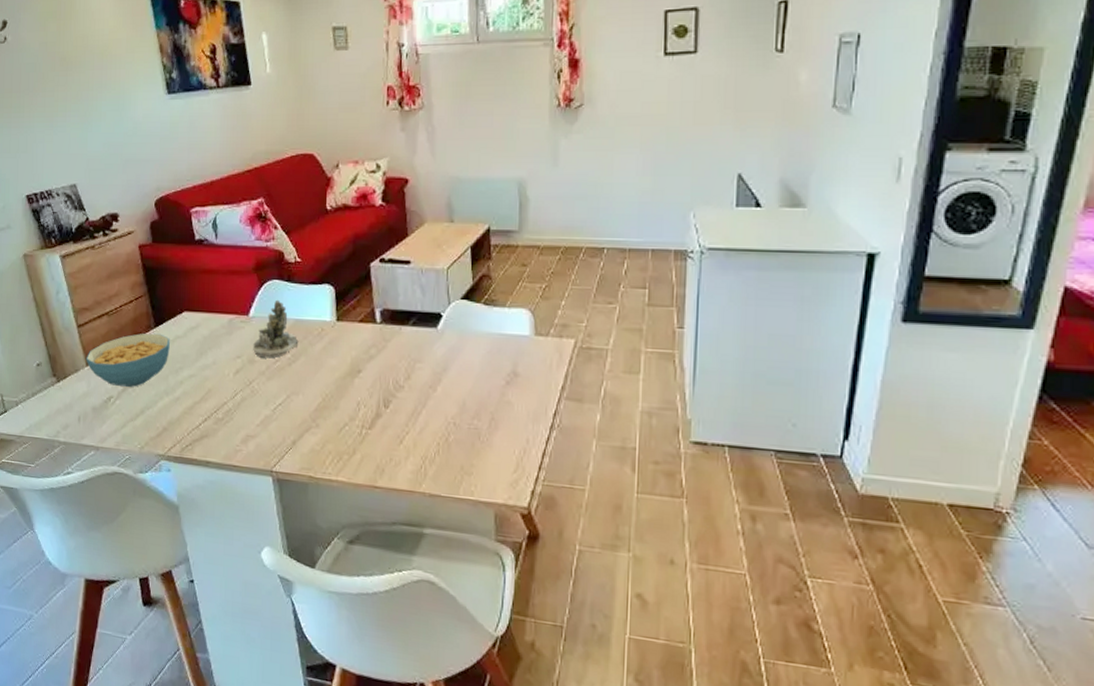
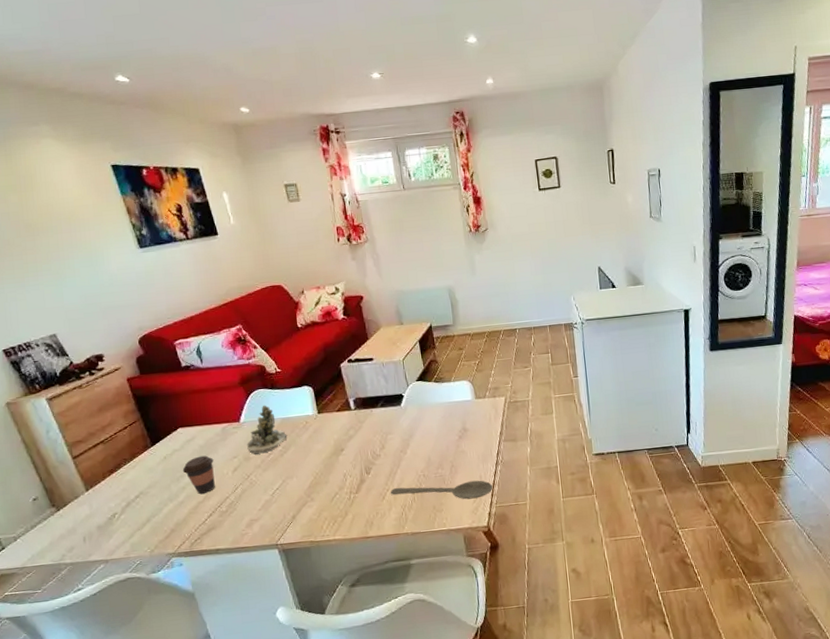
cereal bowl: present [85,333,170,387] -> none [85,450,169,503]
coffee cup: none [182,348,216,393] -> present [182,455,215,494]
wooden spoon: none [411,431,542,468] -> present [391,480,493,500]

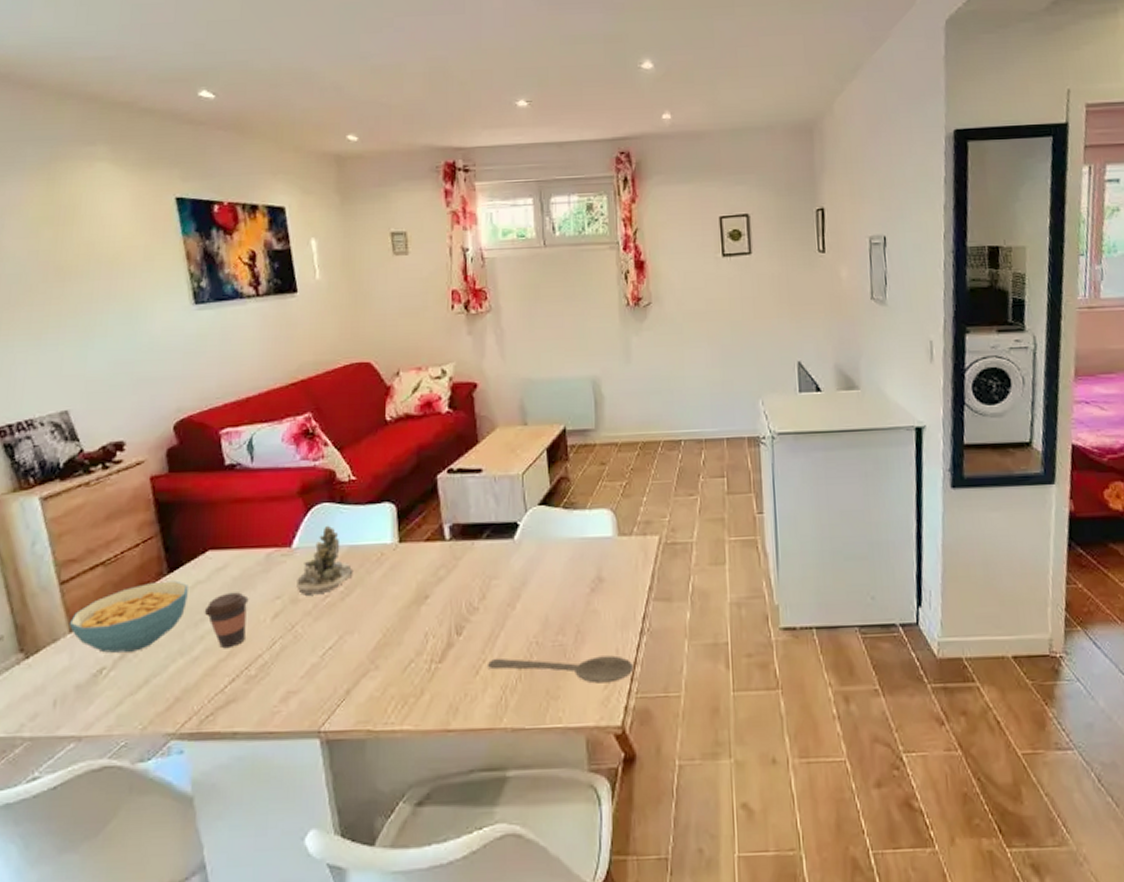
cereal bowl: none [85,450,169,503] -> present [69,580,188,653]

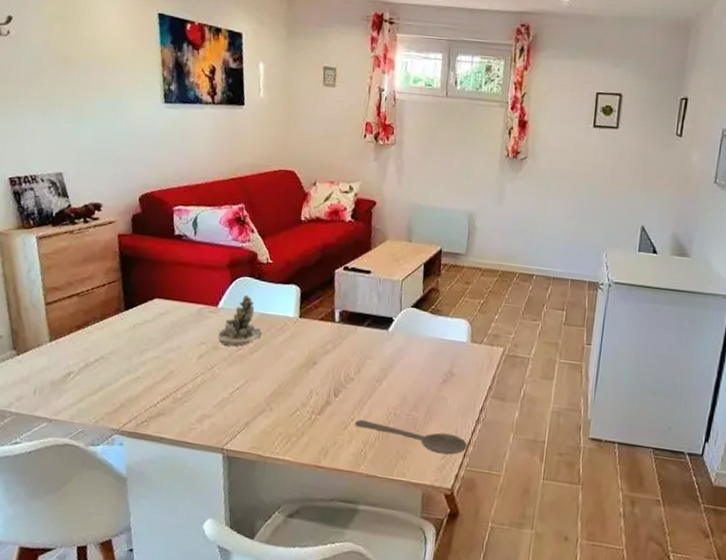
cereal bowl: present [69,580,188,653] -> none [49,315,138,365]
coffee cup: present [204,592,249,647] -> none [148,333,182,374]

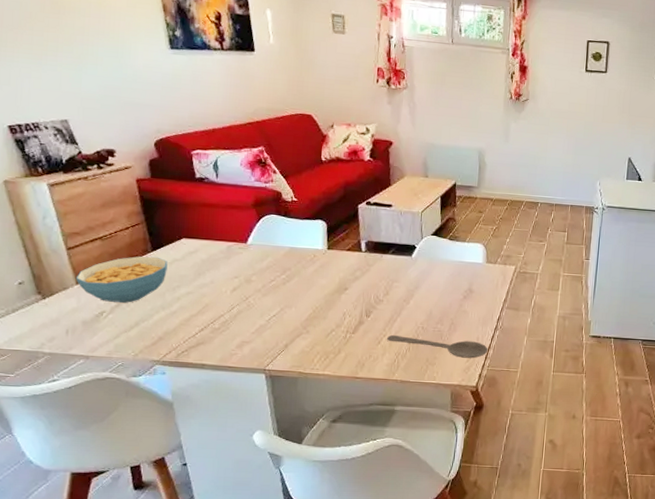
cereal bowl: none [49,315,138,365] -> present [75,256,168,303]
succulent planter: present [218,294,262,347] -> none [250,231,293,279]

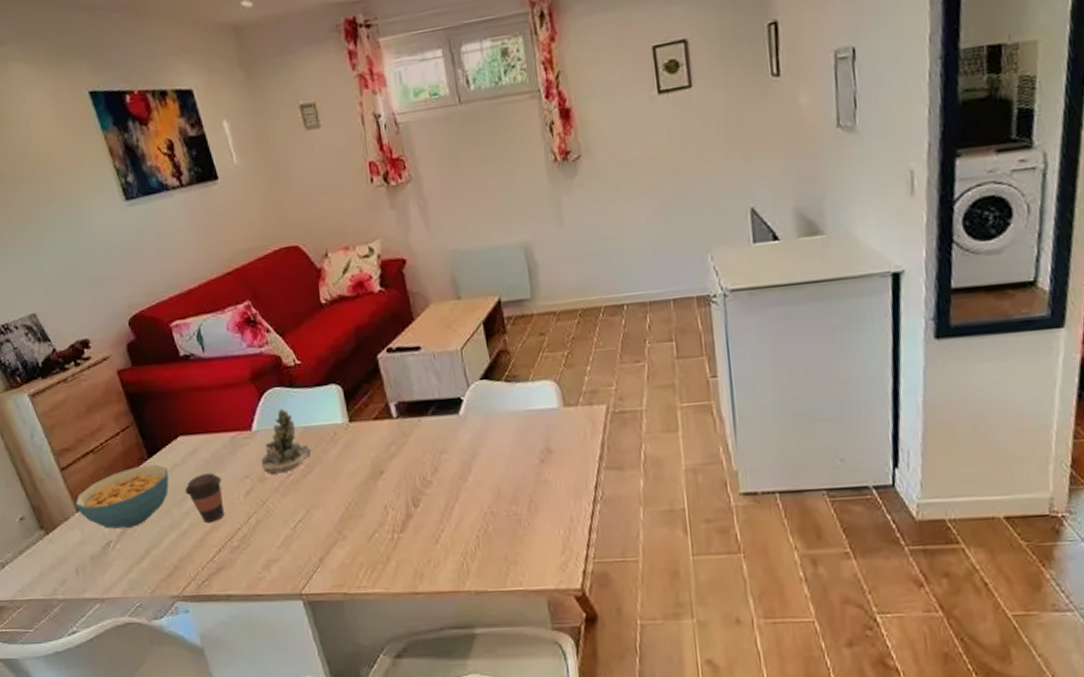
coffee cup: none [180,270,214,307] -> present [185,473,224,522]
succulent planter: none [250,231,293,279] -> present [261,408,311,474]
wooden spoon: present [387,334,488,359] -> none [447,523,590,550]

